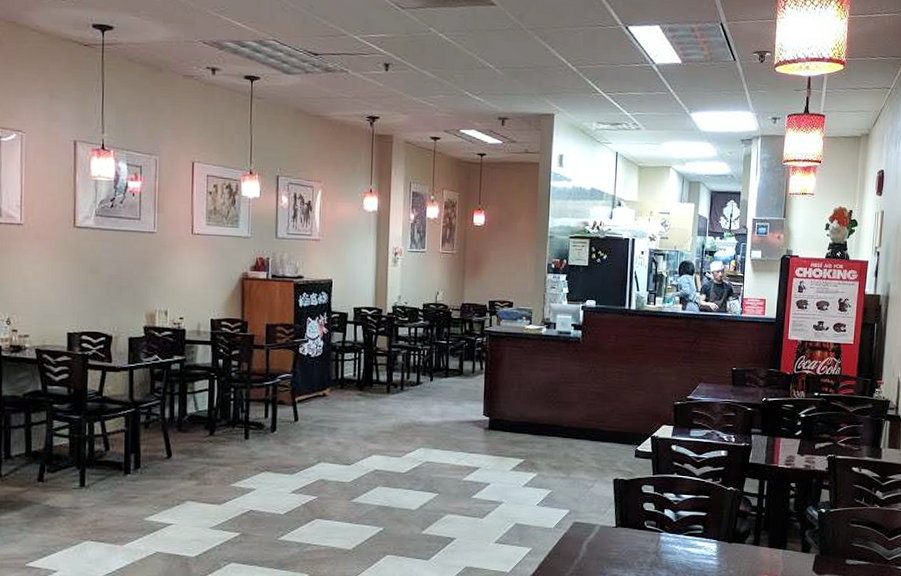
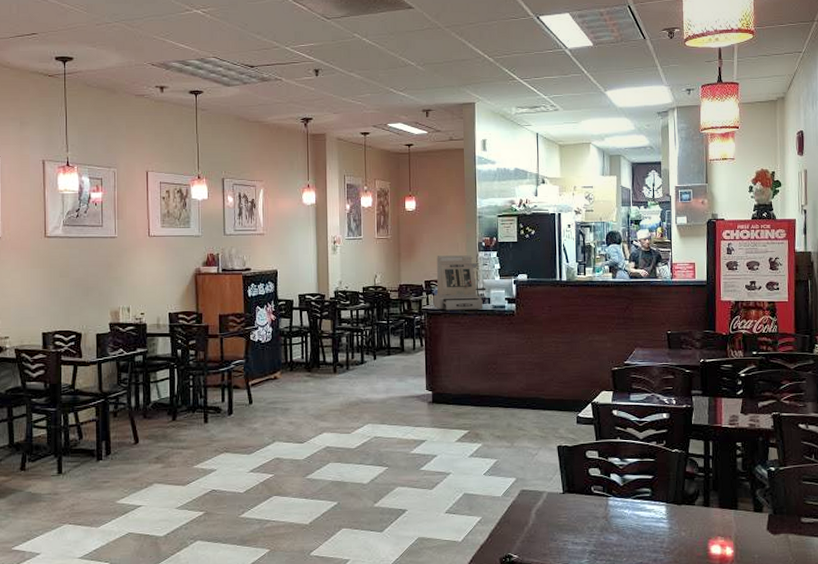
cash register: none [496,275,553,335] -> present [433,255,486,311]

